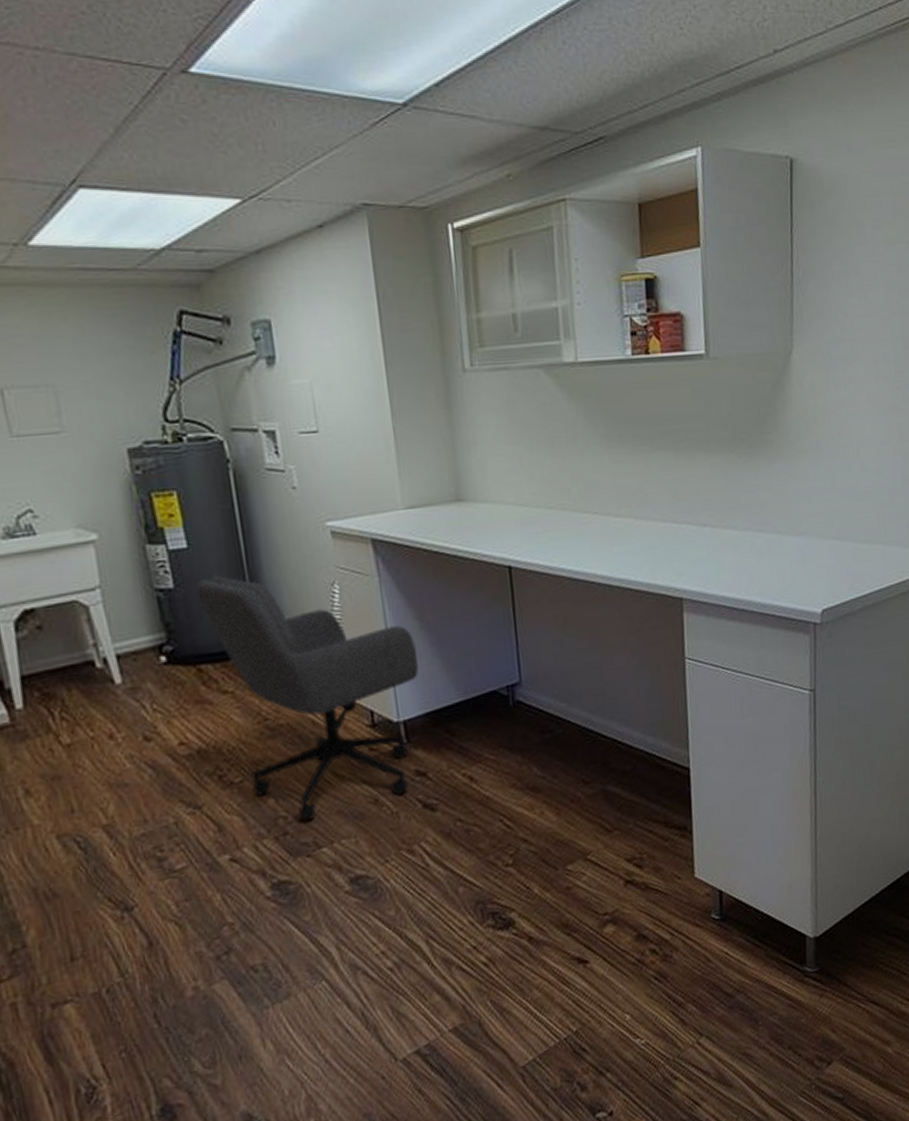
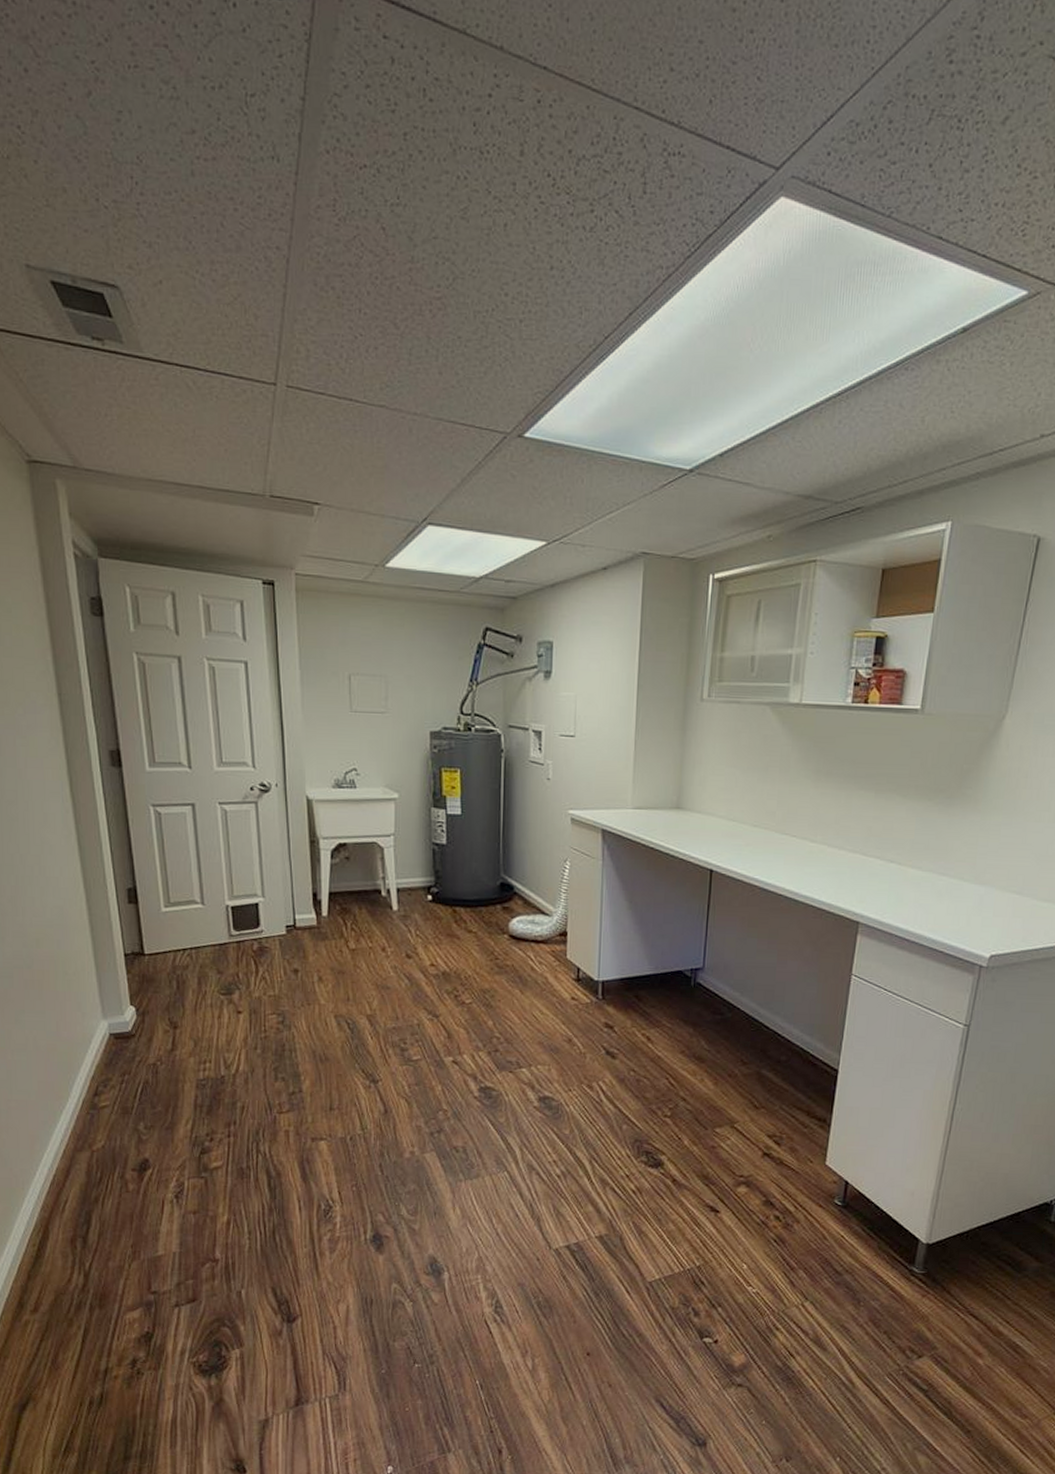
office chair: present [195,575,419,821] -> none [462,839,623,1044]

